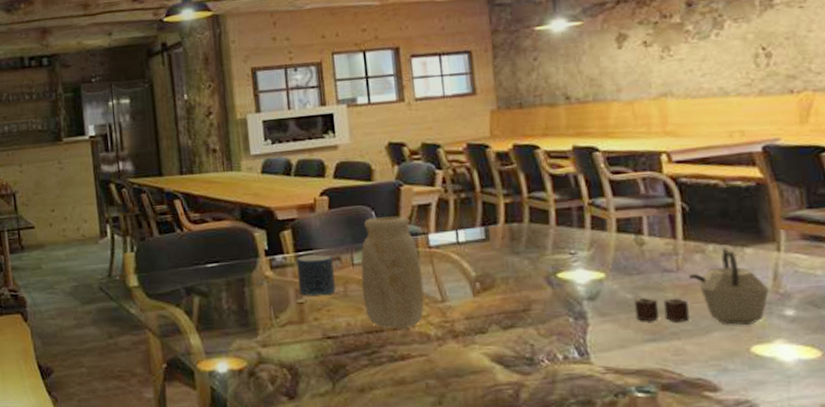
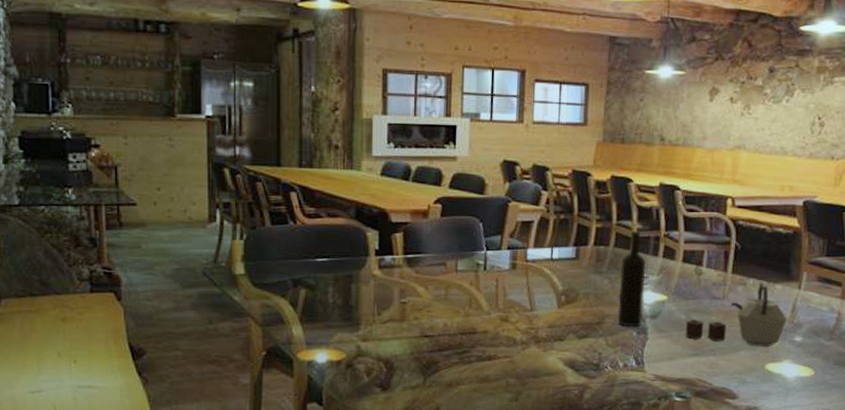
candle: present [296,254,336,297] -> none [404,258,438,298]
vase: present [361,215,425,329] -> none [461,228,517,332]
wine bottle: none [540,201,578,313] -> present [617,230,645,327]

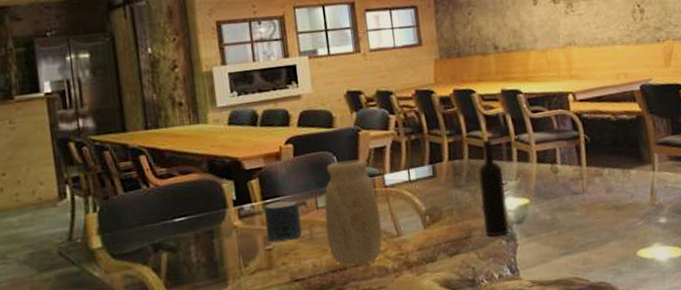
candle: none [404,258,438,298] -> present [264,200,302,242]
vase: none [461,228,517,332] -> present [324,159,382,266]
kettle: present [685,280,787,346] -> none [551,168,648,238]

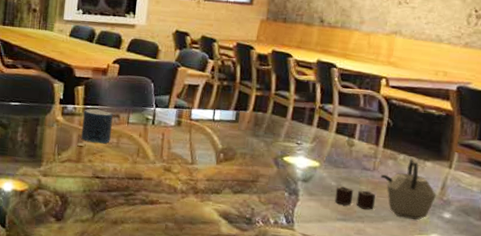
vase: present [324,159,382,266] -> none [130,88,182,180]
wine bottle: present [478,139,509,237] -> none [270,100,300,188]
kettle: none [551,168,648,238] -> present [334,156,436,220]

